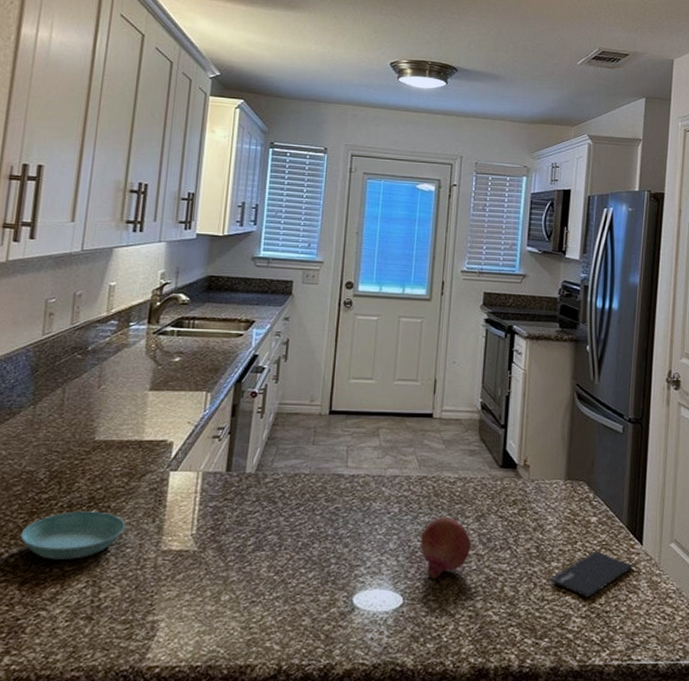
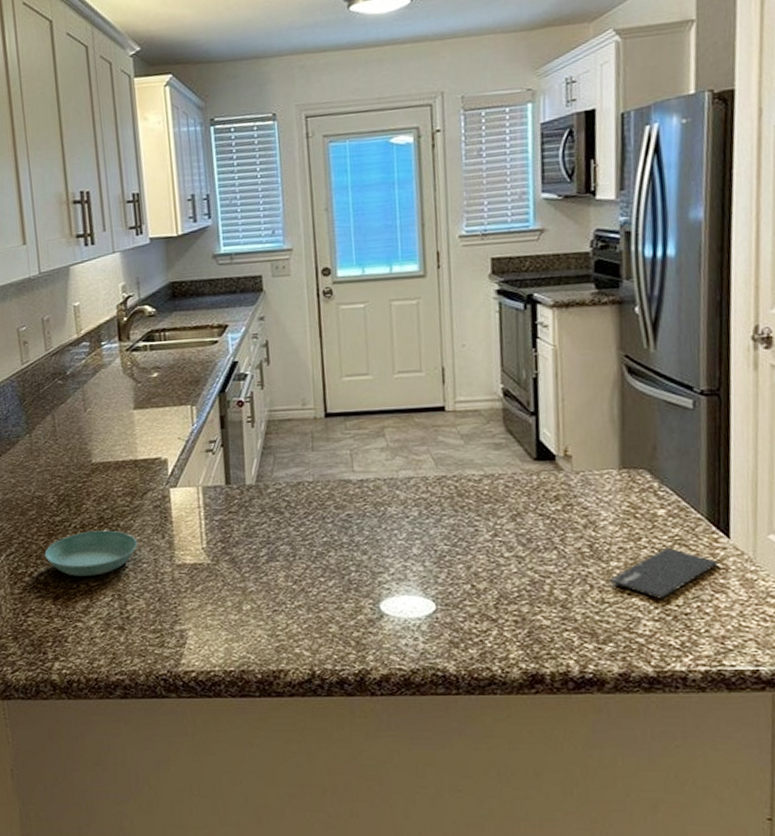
fruit: present [421,516,471,579] -> none [448,517,508,584]

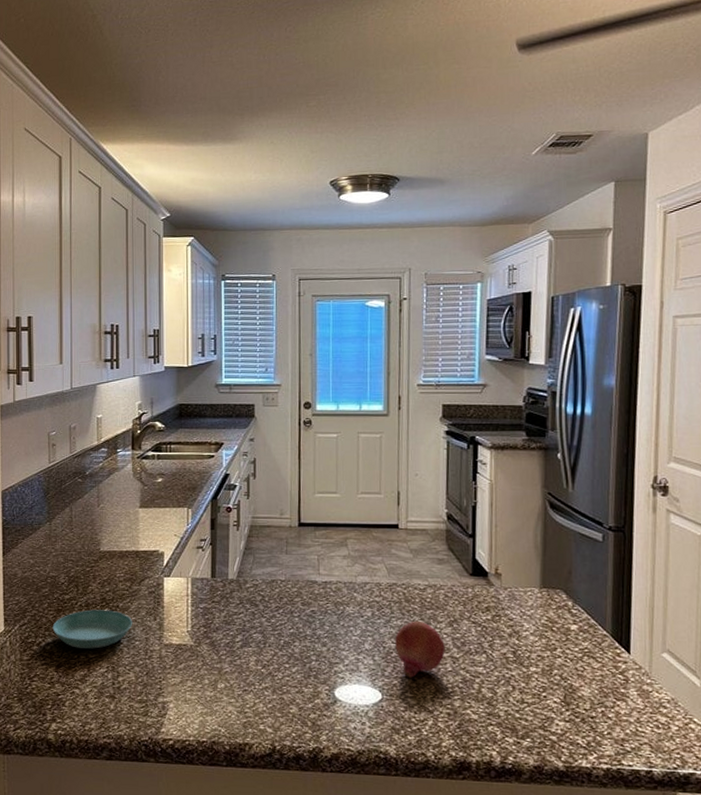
fruit: none [448,517,508,584] -> present [395,620,445,678]
smartphone: present [609,547,718,599] -> none [528,658,620,703]

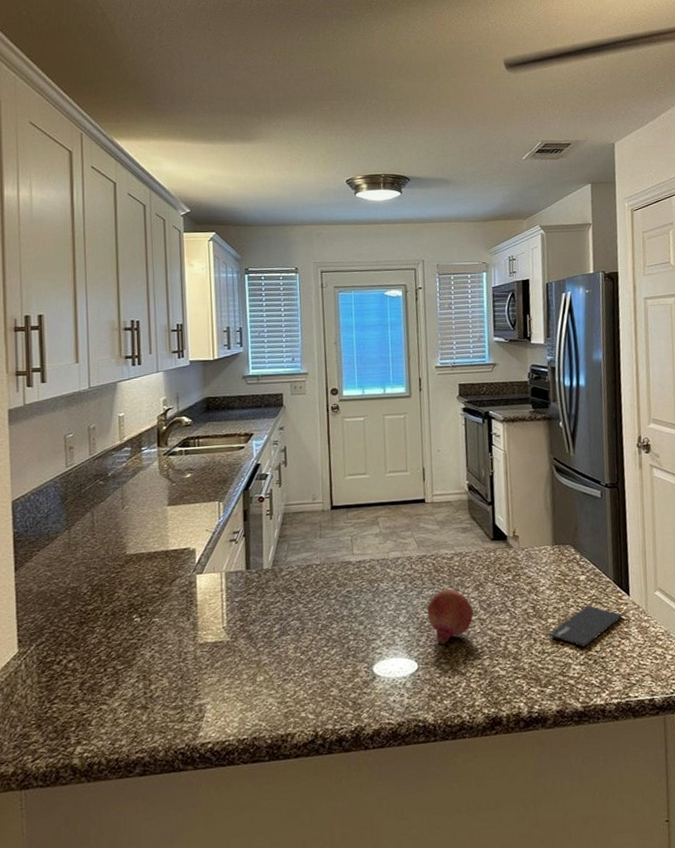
saucer: present [52,609,133,649] -> none [74,615,165,661]
smartphone: none [528,658,620,703] -> present [547,605,623,647]

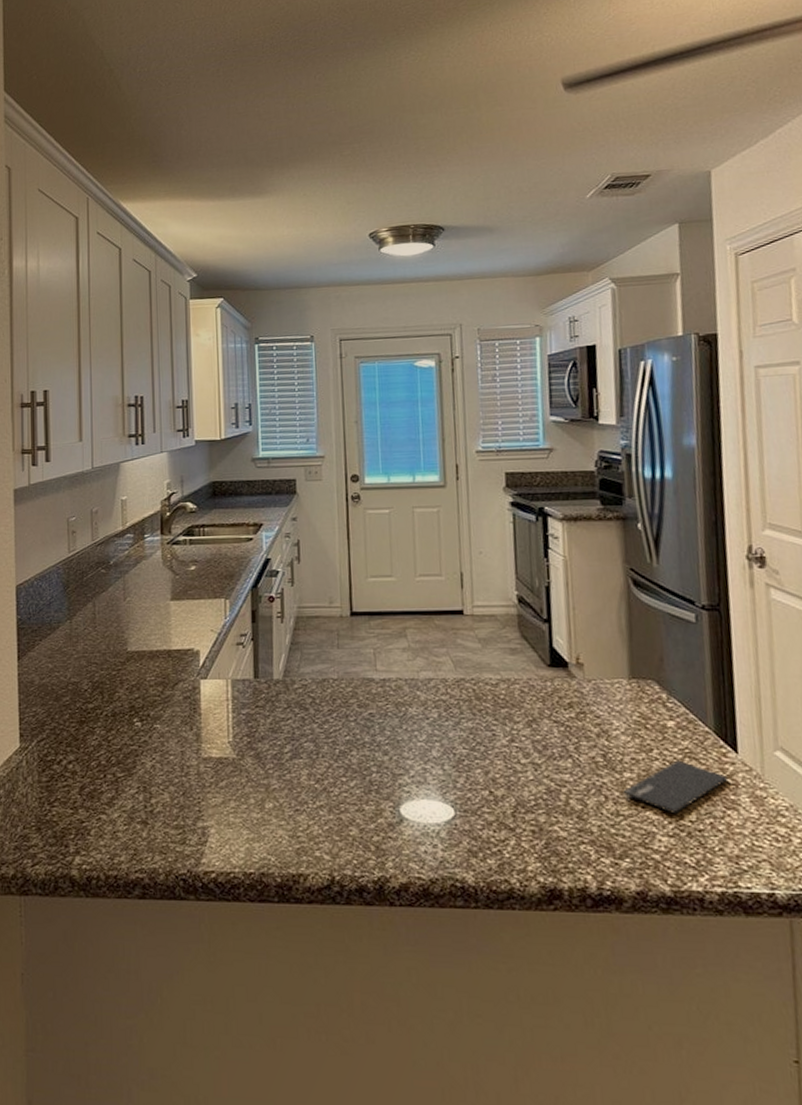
fruit: present [427,588,474,645] -> none [466,721,525,790]

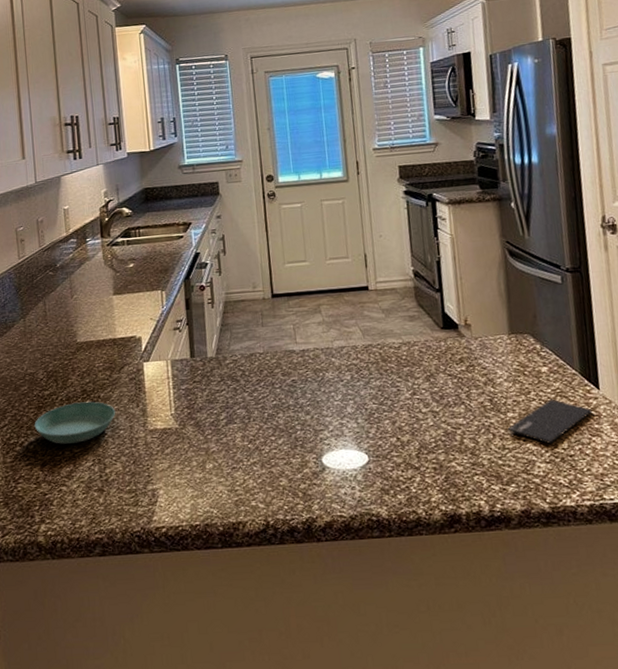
saucer: none [74,720,167,766] -> present [34,401,116,444]

